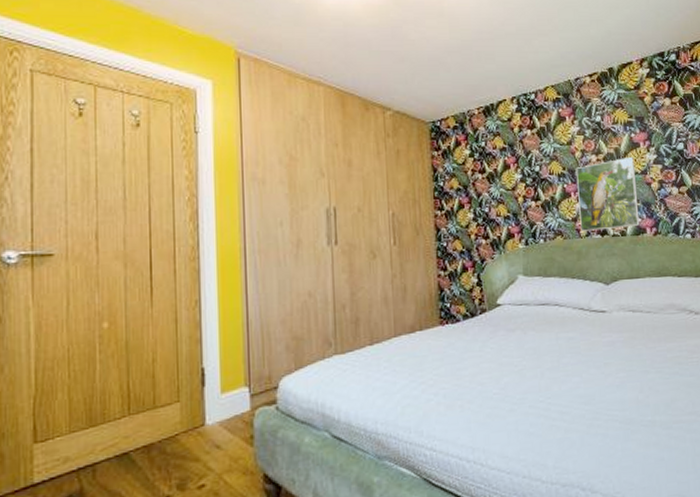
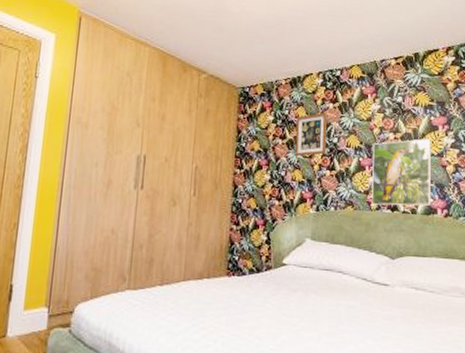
picture frame: none [494,139,530,190] -> present [294,112,327,156]

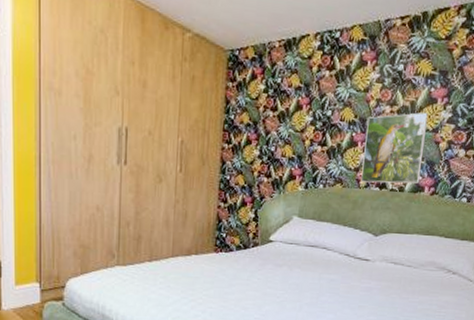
picture frame: present [294,112,327,156] -> none [286,80,322,131]

